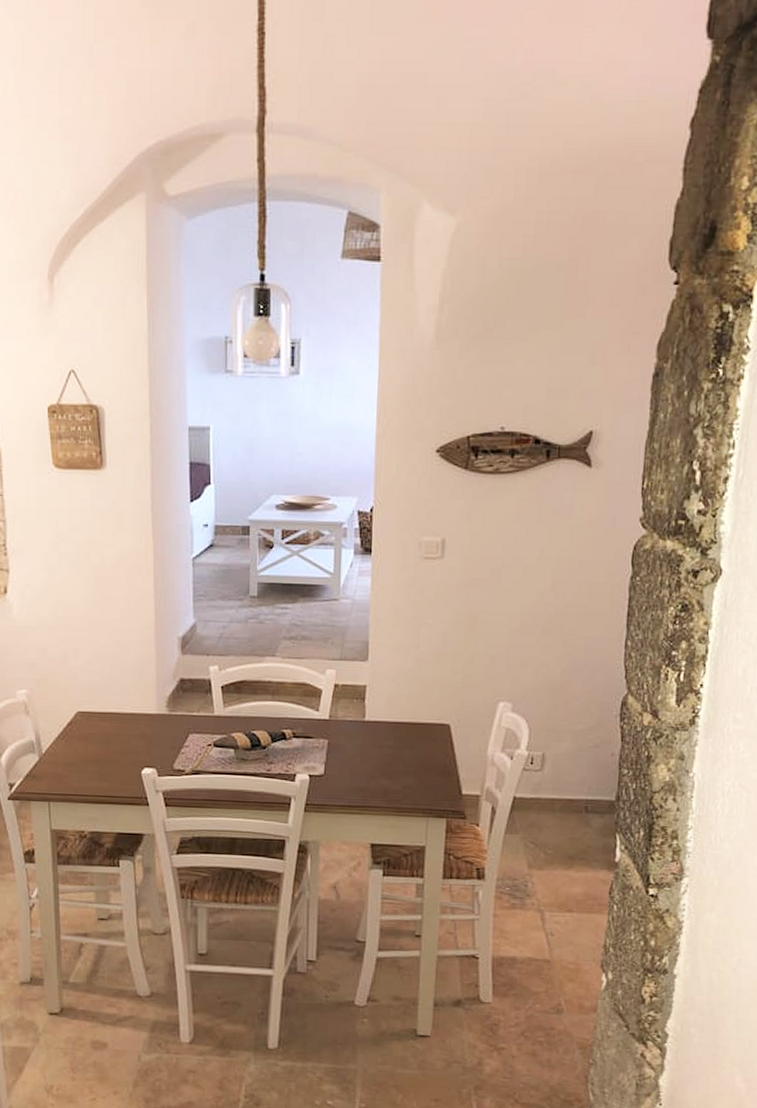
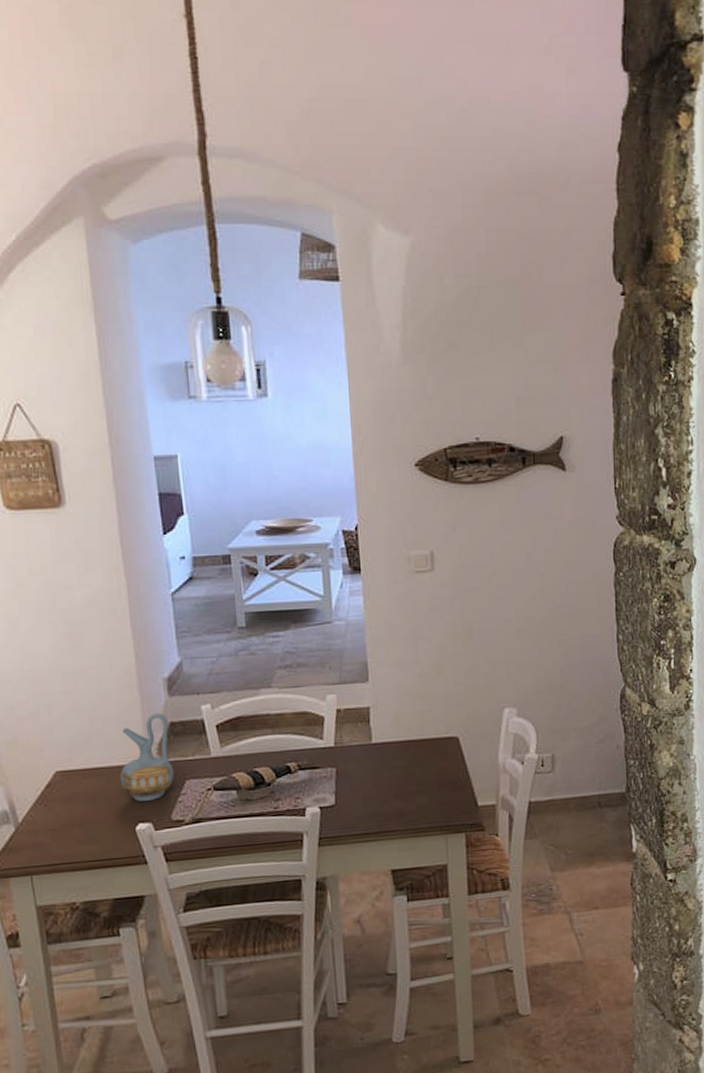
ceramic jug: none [131,668,180,749] -> present [119,712,175,802]

